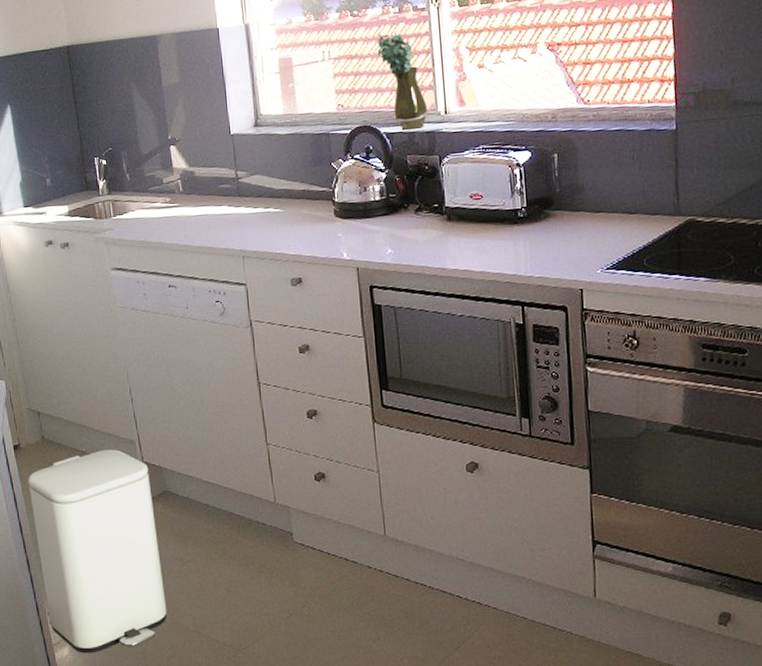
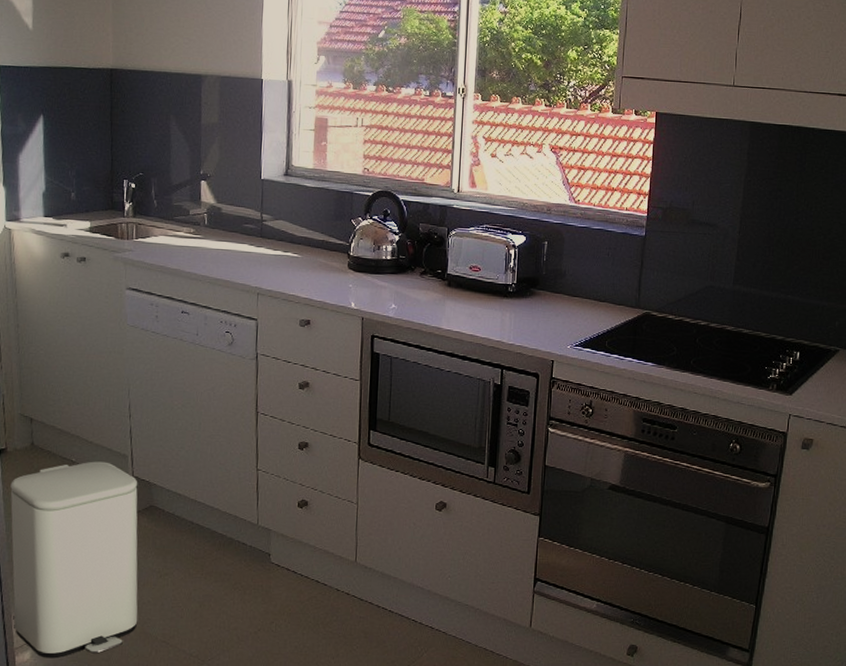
vase: present [377,31,428,131] -> none [405,111,443,202]

